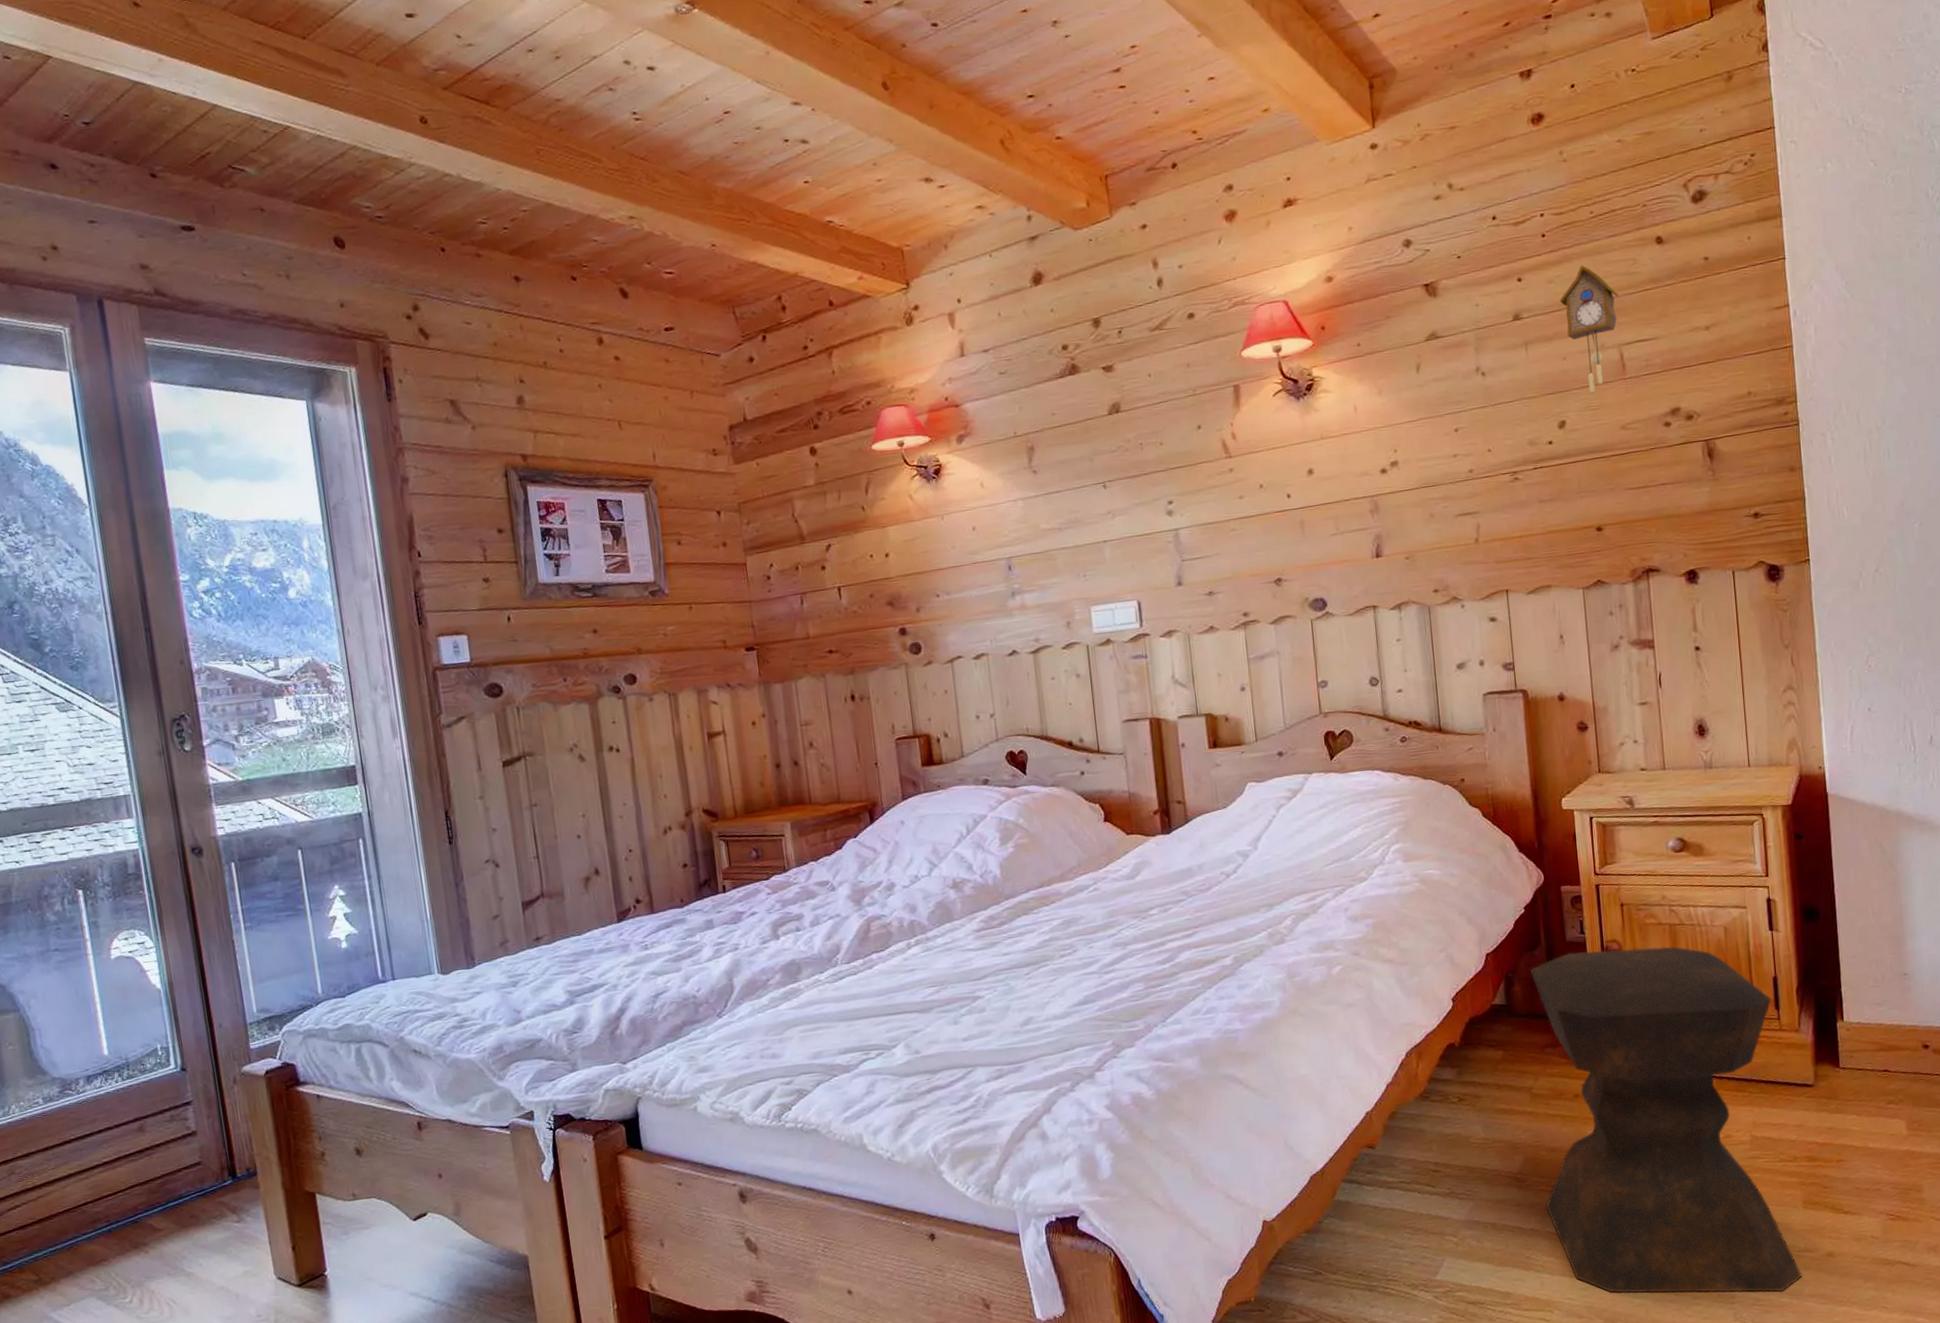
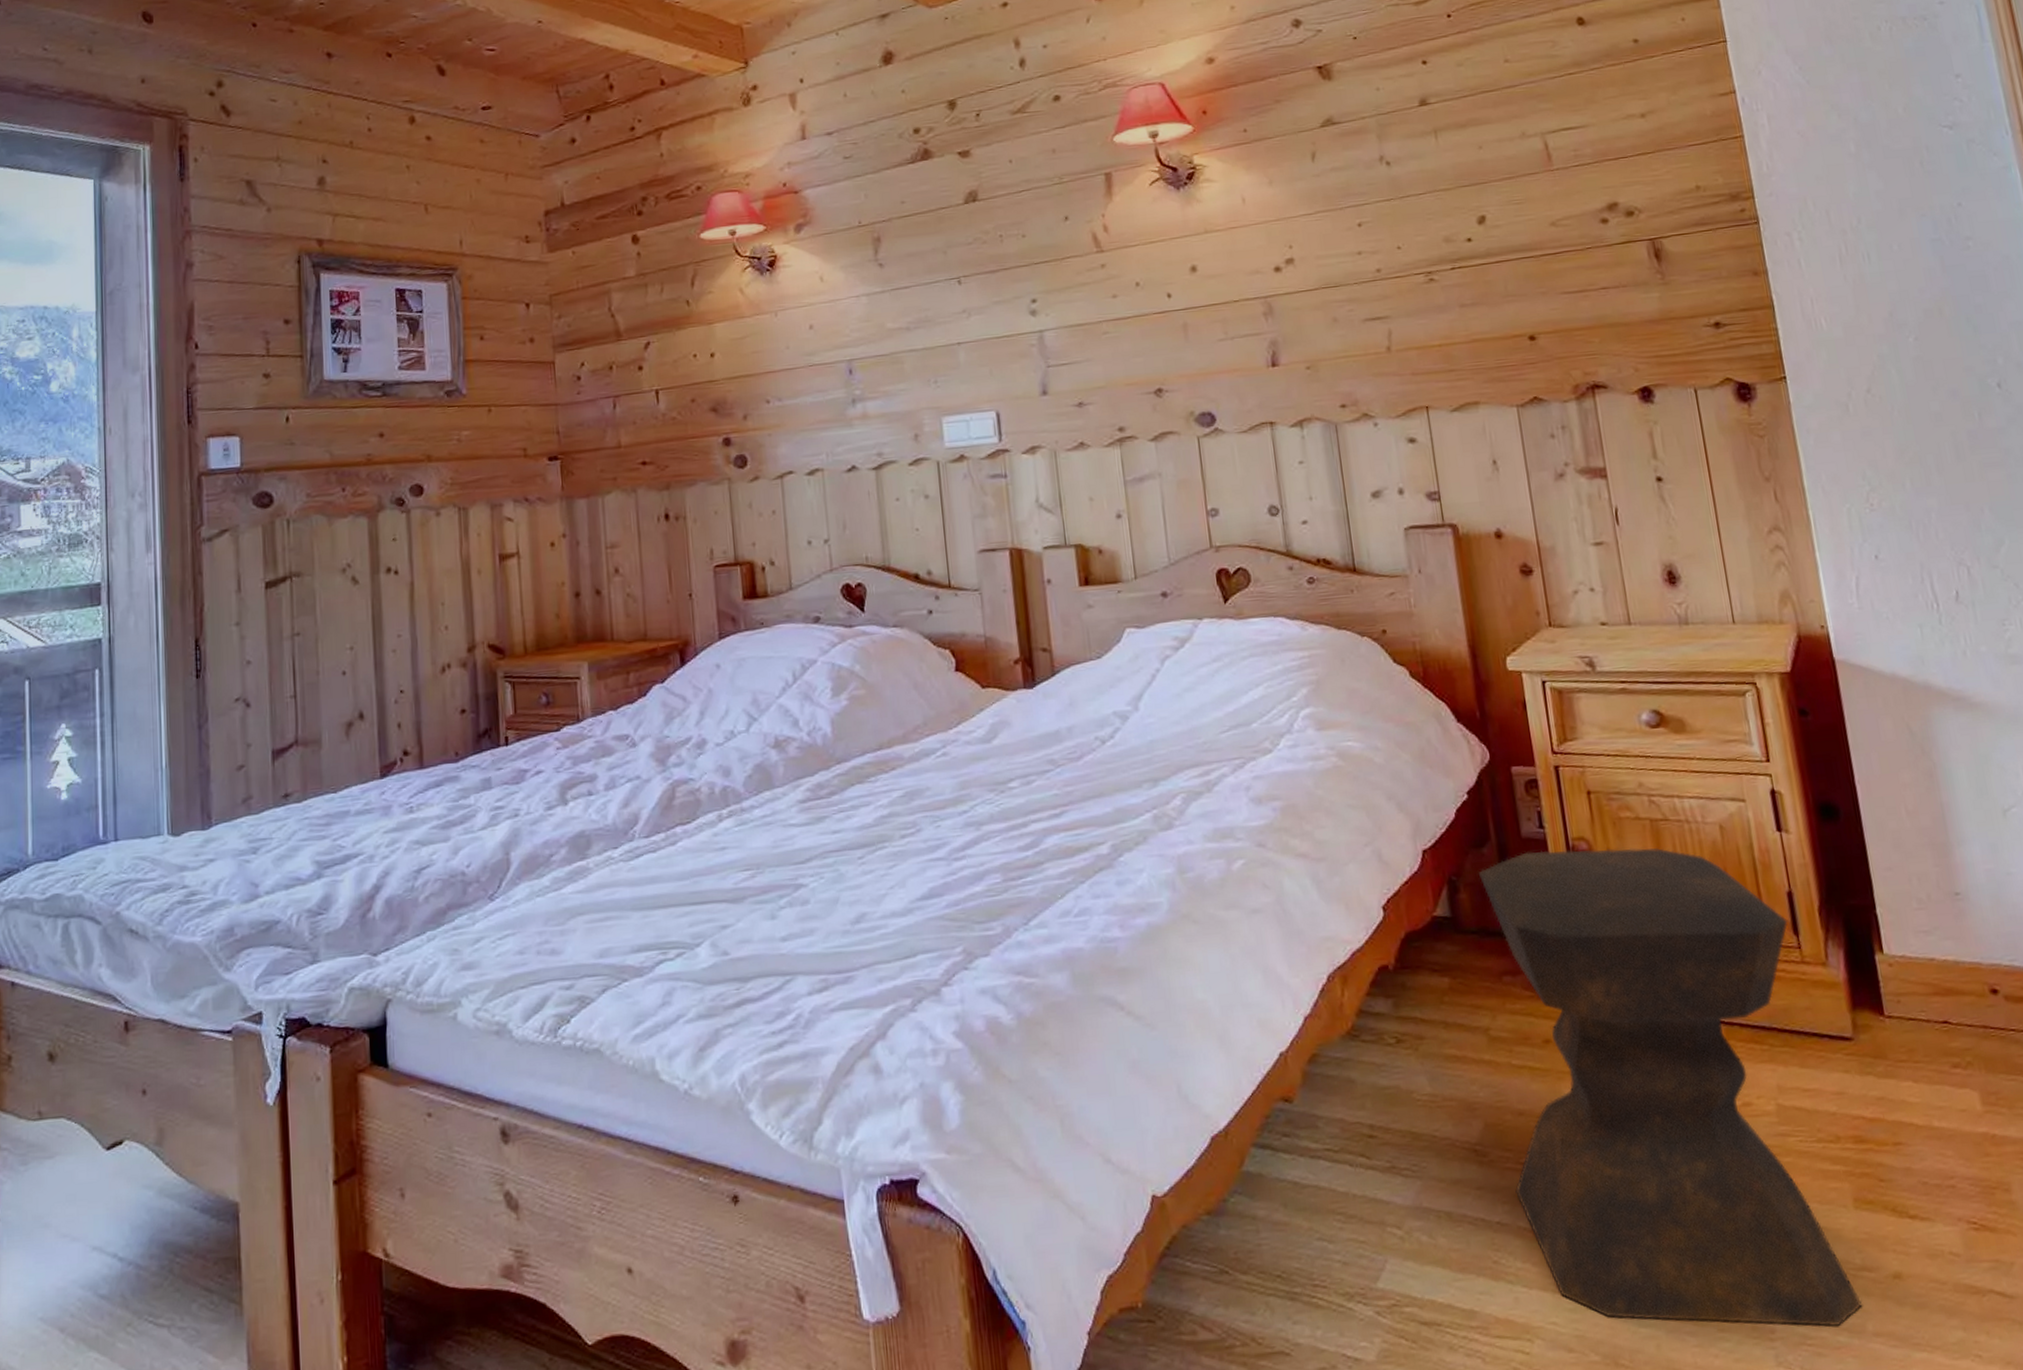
cuckoo clock: present [1559,266,1618,395] -> none [1470,48,1538,187]

